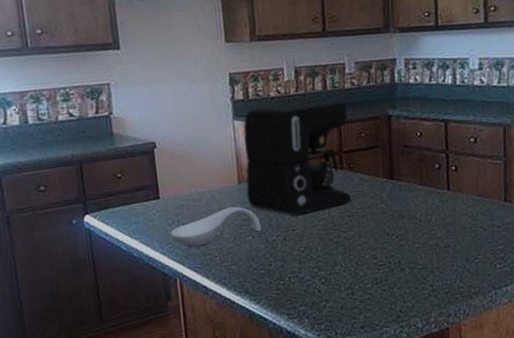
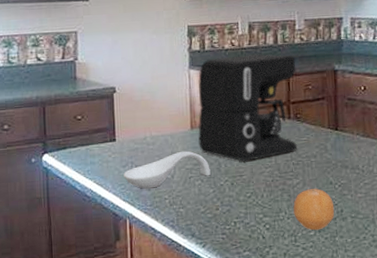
fruit: none [349,240,392,282] -> present [293,188,335,230]

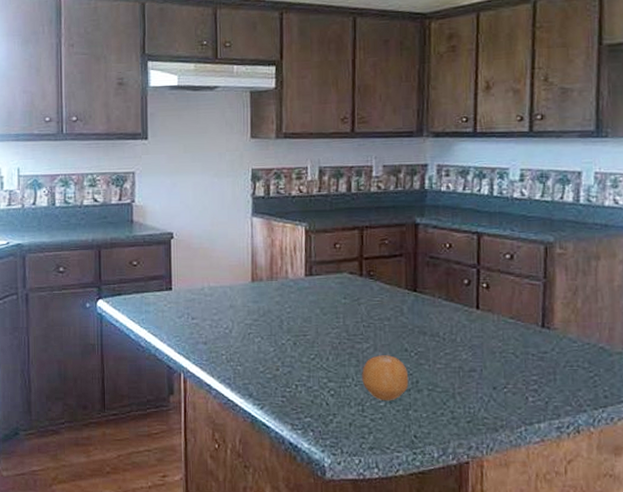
spoon rest: present [124,151,211,189] -> none [179,305,272,342]
coffee maker: present [198,54,298,162] -> none [259,202,371,320]

